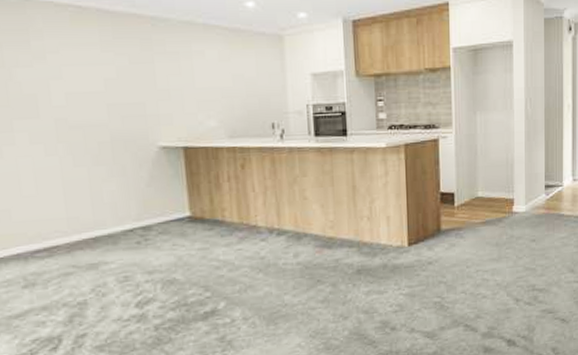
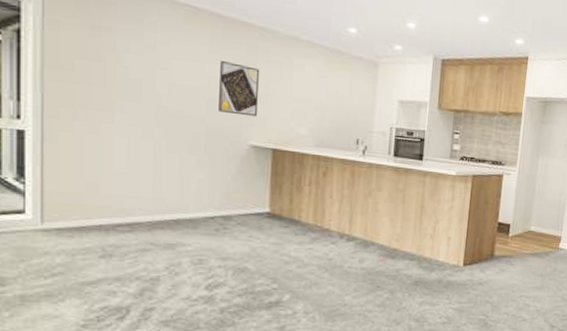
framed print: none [115,60,163,116] -> present [218,61,260,117]

